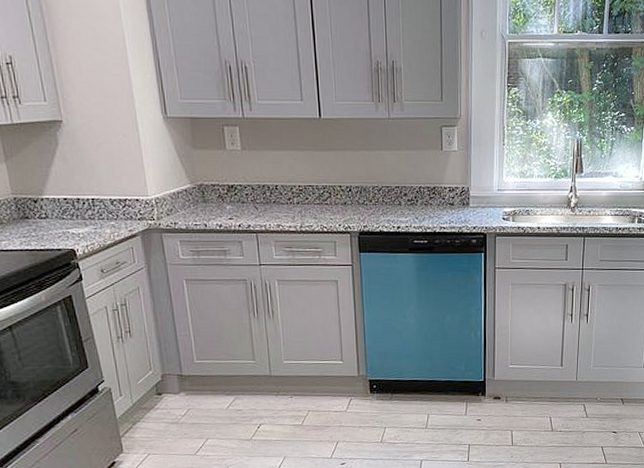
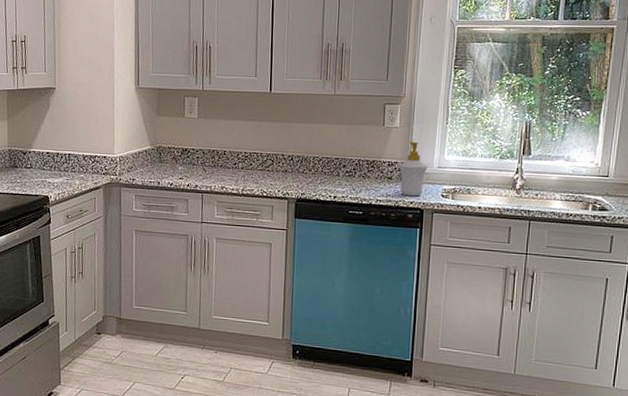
soap bottle: none [459,164,488,222] -> present [398,141,428,197]

